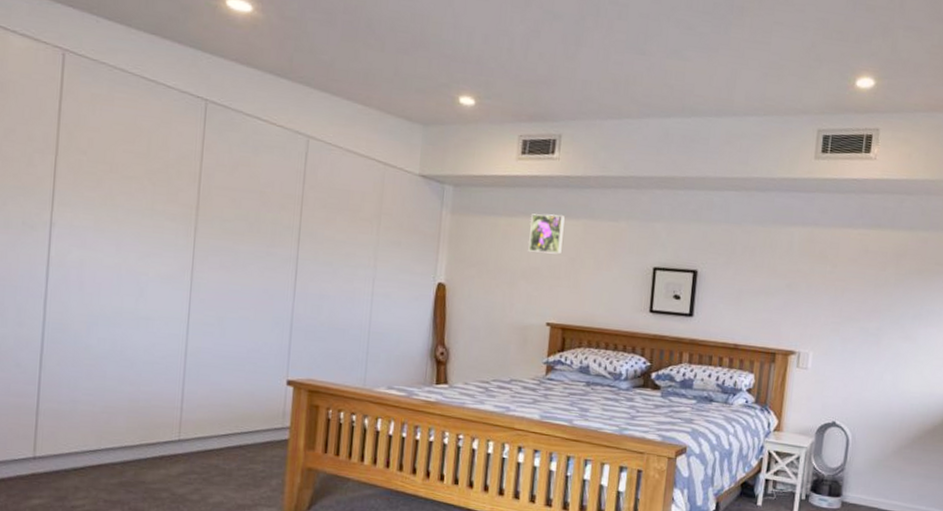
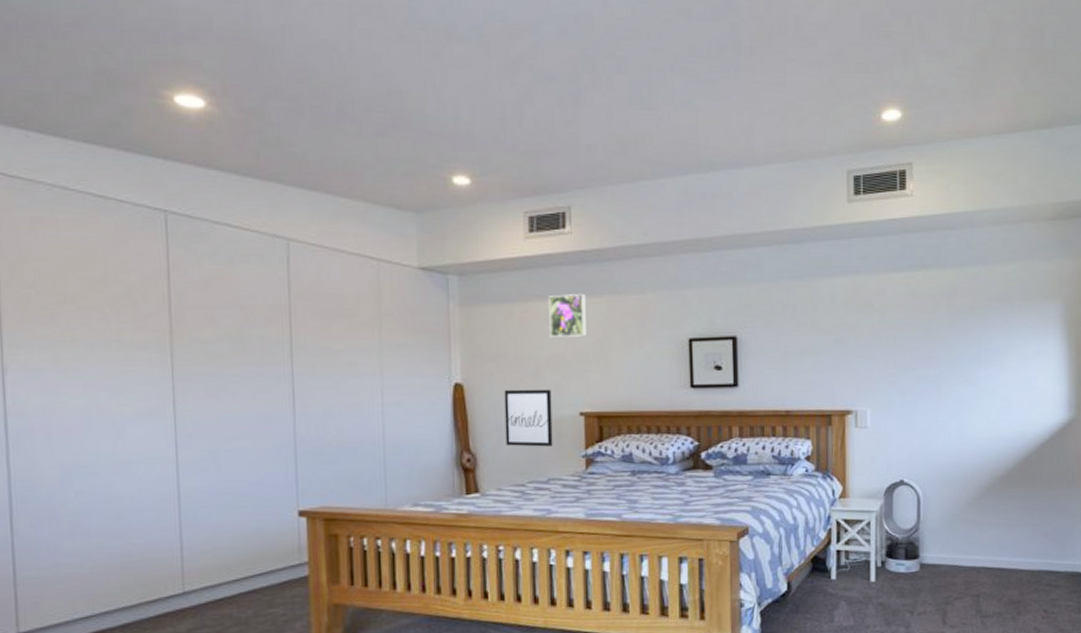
wall art: none [477,294,524,351] -> present [504,389,553,447]

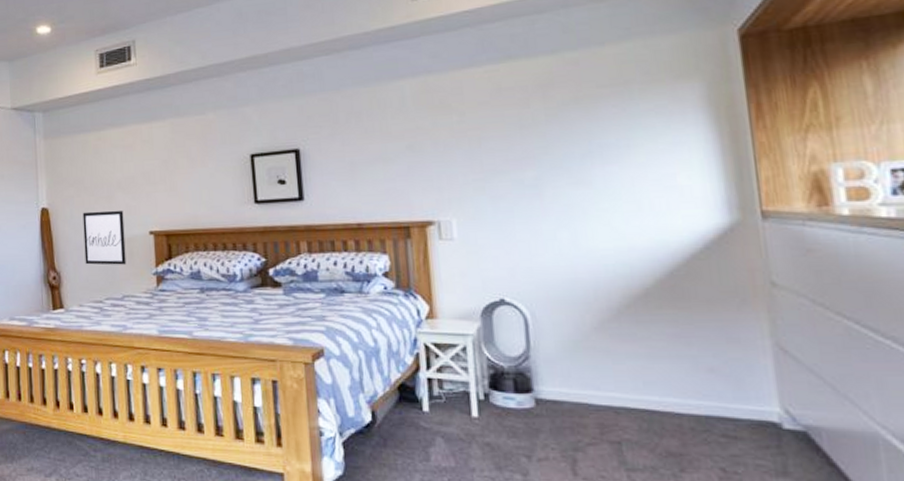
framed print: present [549,294,587,337] -> none [118,119,153,162]

